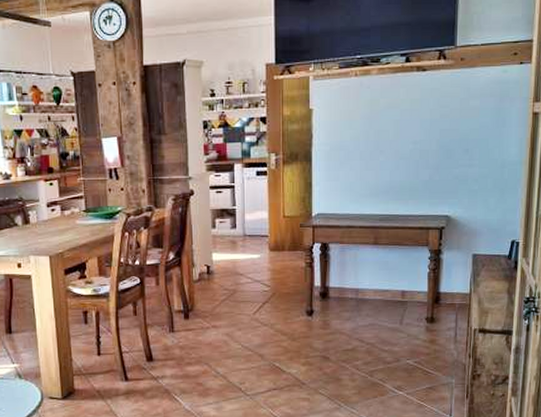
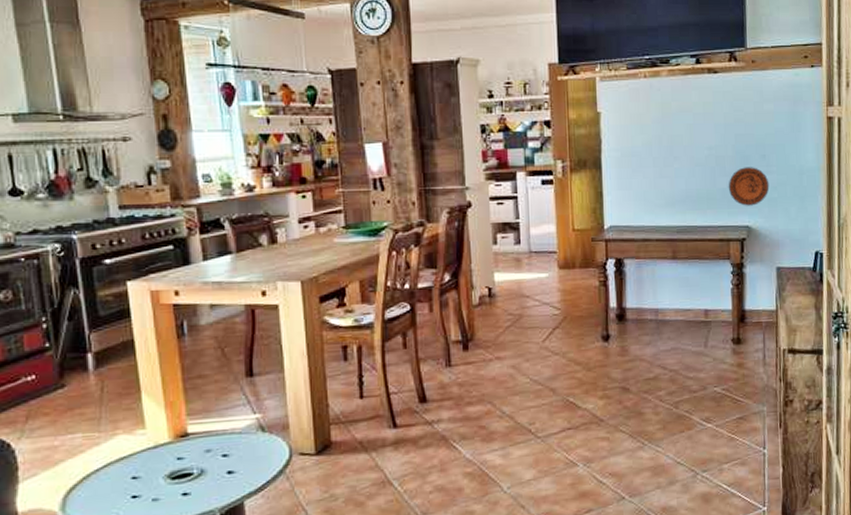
decorative plate: none [430,160,471,197] -> present [728,167,770,206]

